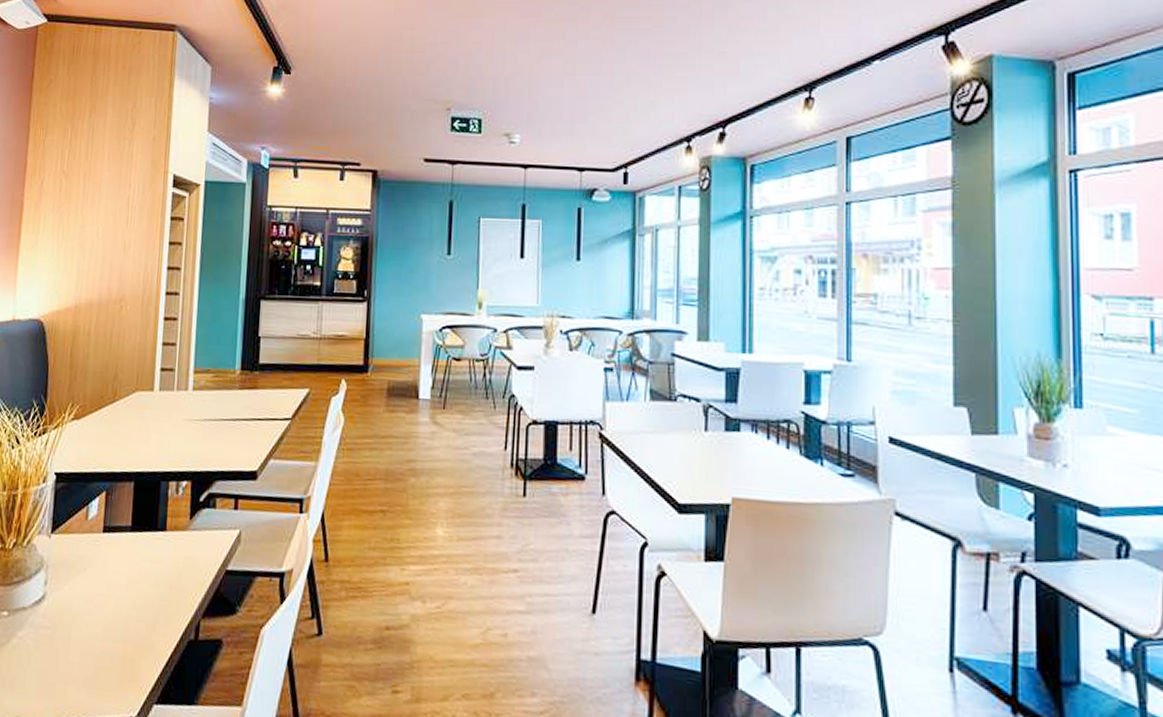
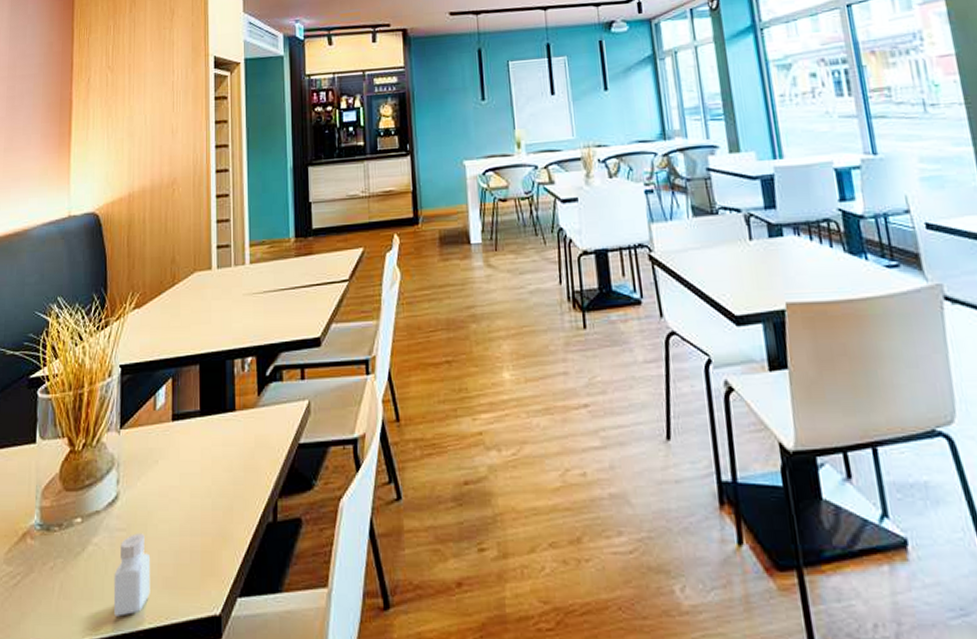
pepper shaker: none [34,633,73,707] -> present [113,533,151,617]

